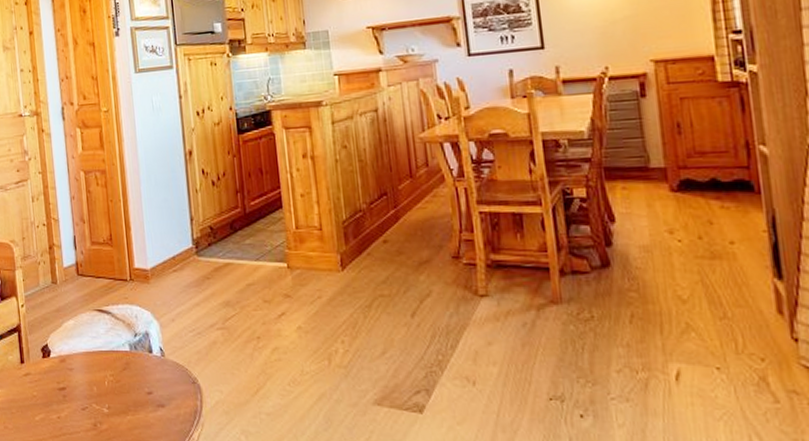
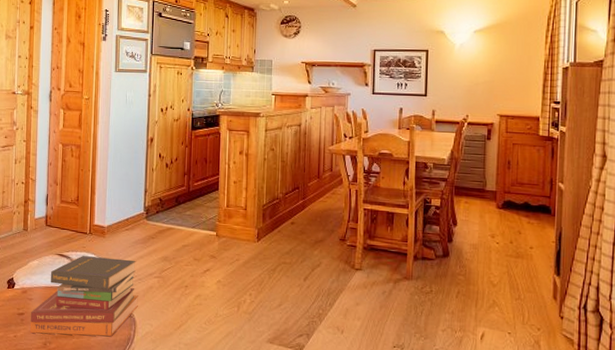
books: none [72,309,201,412] -> present [29,256,138,337]

